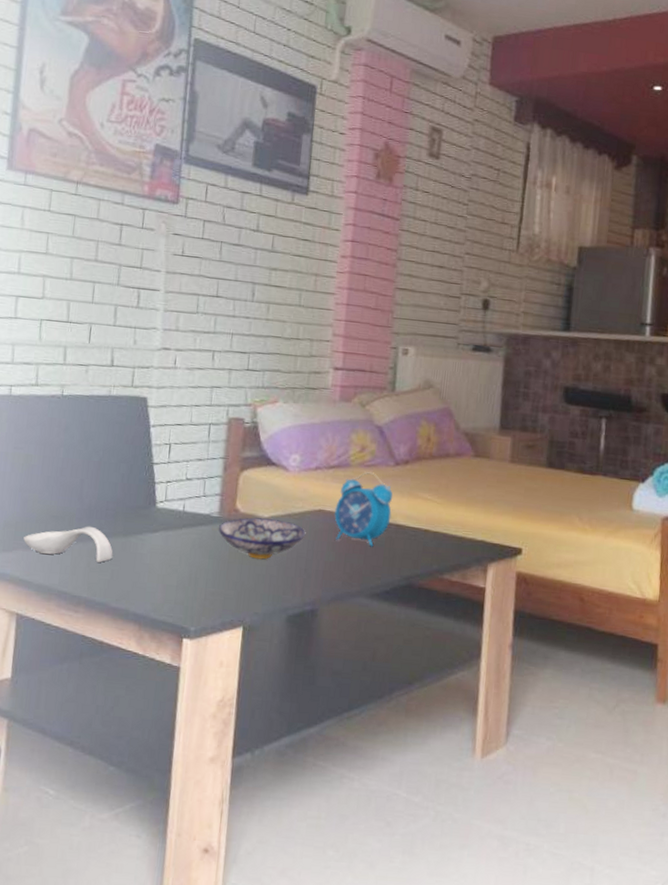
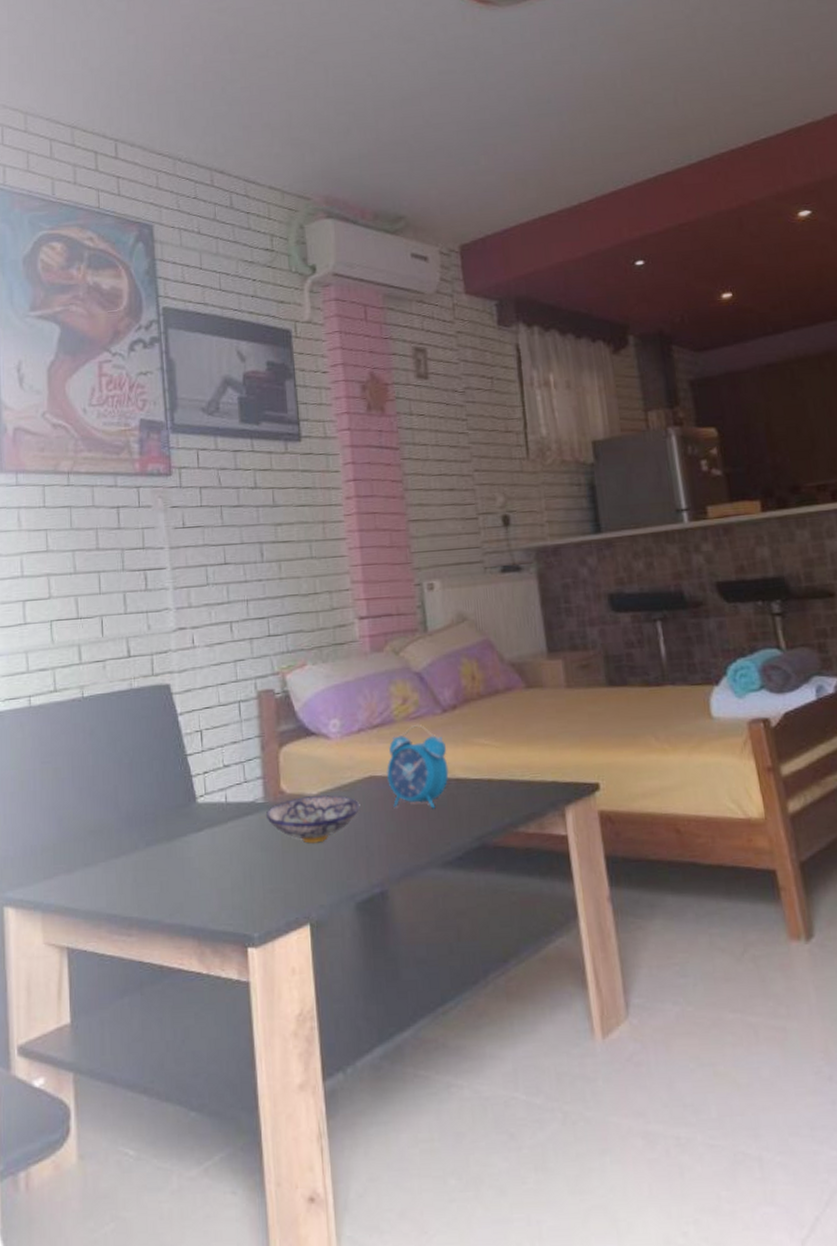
spoon rest: present [23,526,113,563] -> none [63,836,160,875]

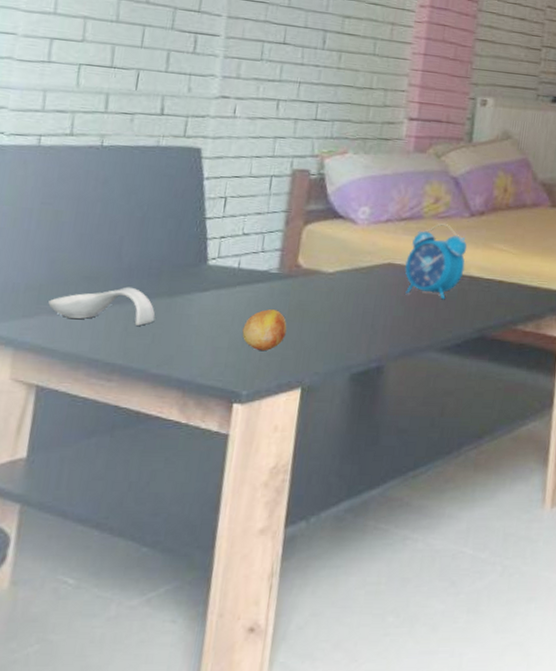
spoon rest: none [63,836,160,875] -> present [48,286,156,326]
fruit: none [242,842,284,889] -> present [242,309,287,352]
bowl: present [265,794,361,844] -> none [277,273,374,317]

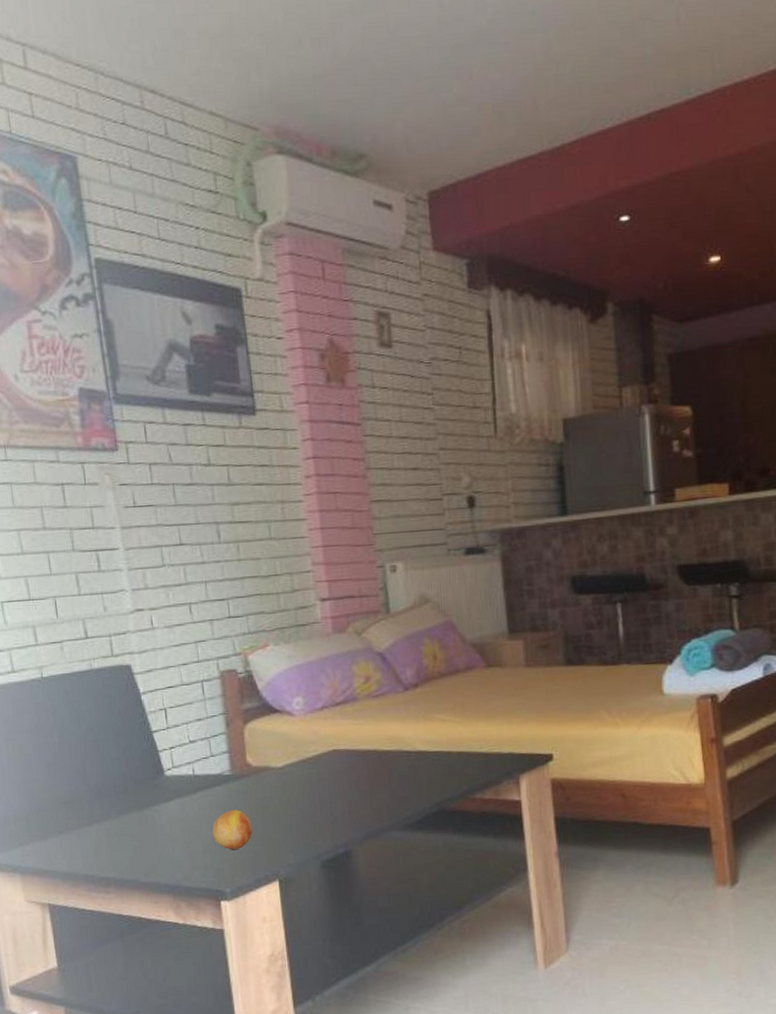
spoon rest: present [48,286,156,326] -> none [37,806,132,841]
alarm clock: present [405,222,468,300] -> none [349,701,410,779]

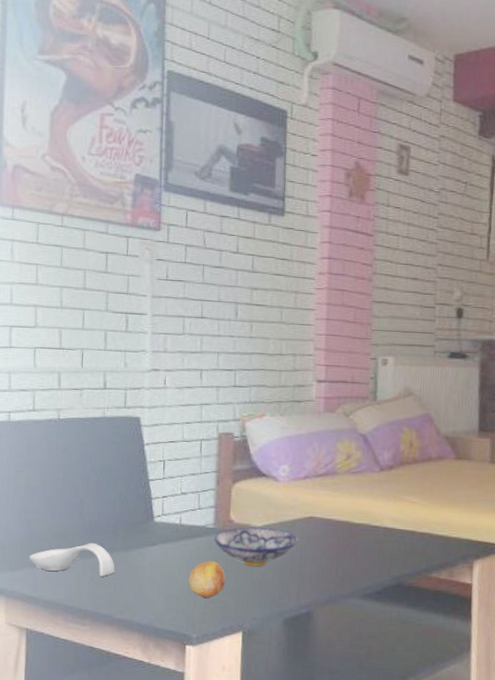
spoon rest: none [37,806,132,841] -> present [29,542,115,577]
bowl: none [233,766,325,811] -> present [214,527,298,567]

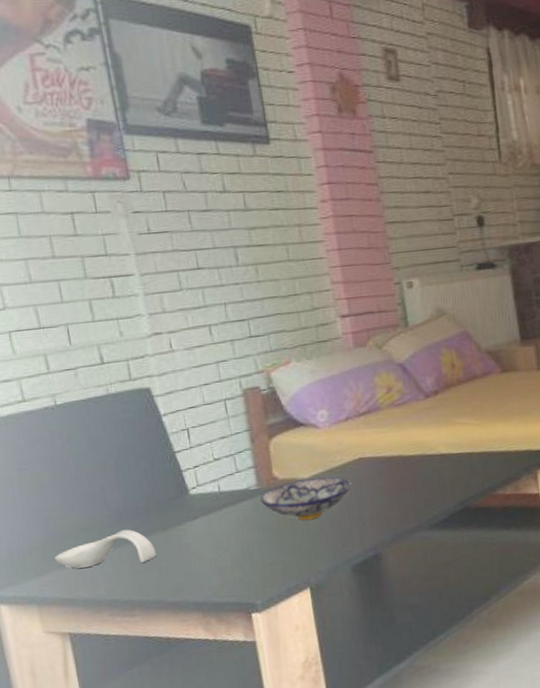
fruit: present [188,561,226,599] -> none [240,522,282,563]

